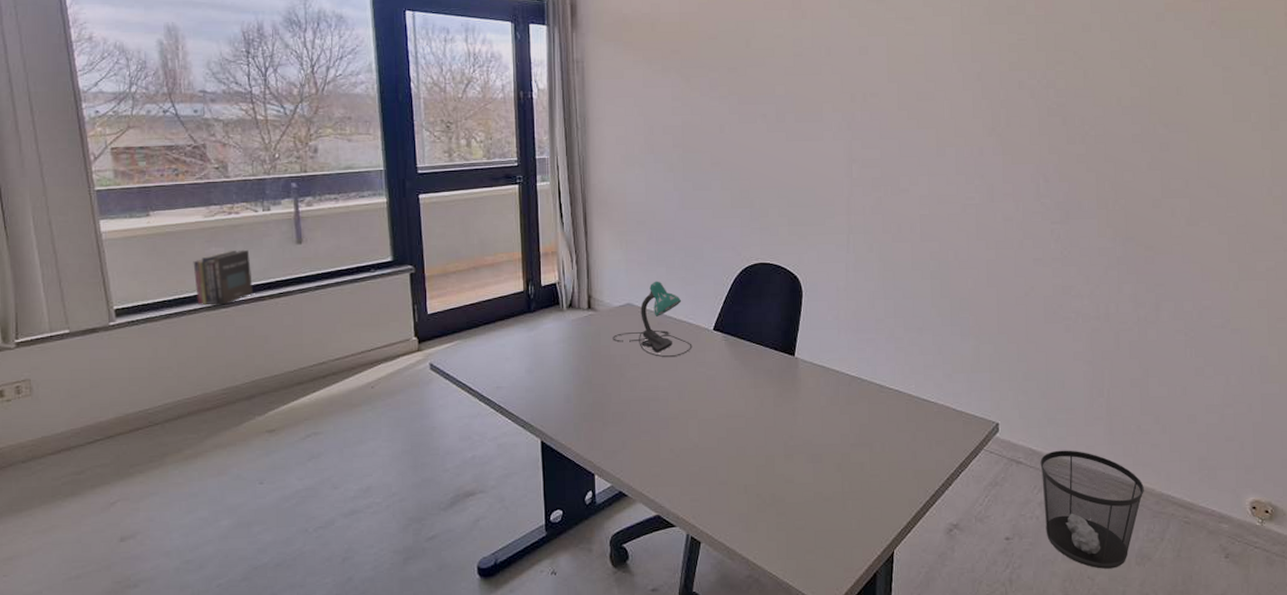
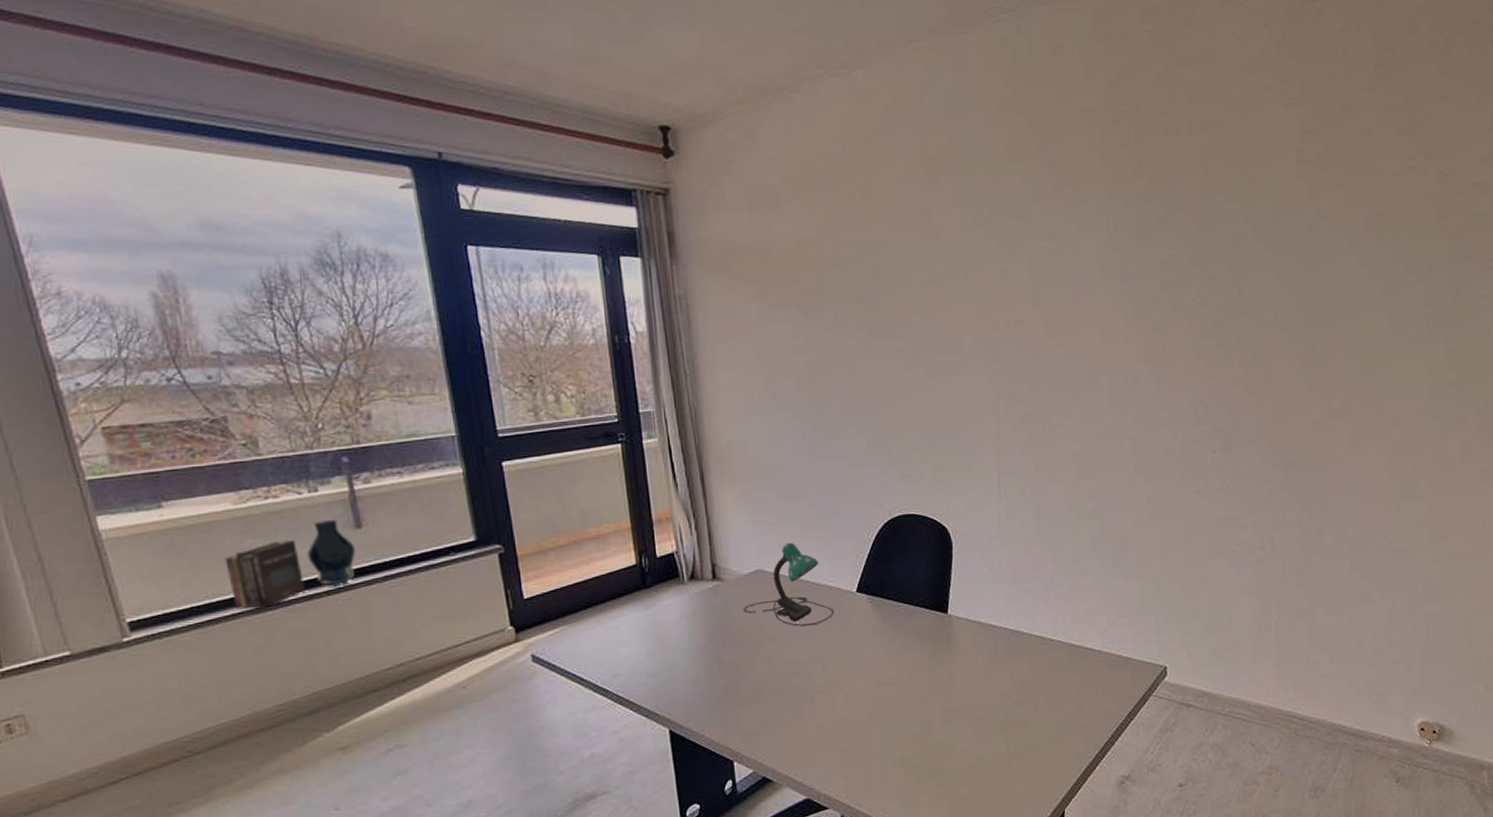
vase: none [257,235,296,292] -> present [307,520,356,587]
waste bin: present [1040,450,1144,569] -> none [1210,688,1315,807]

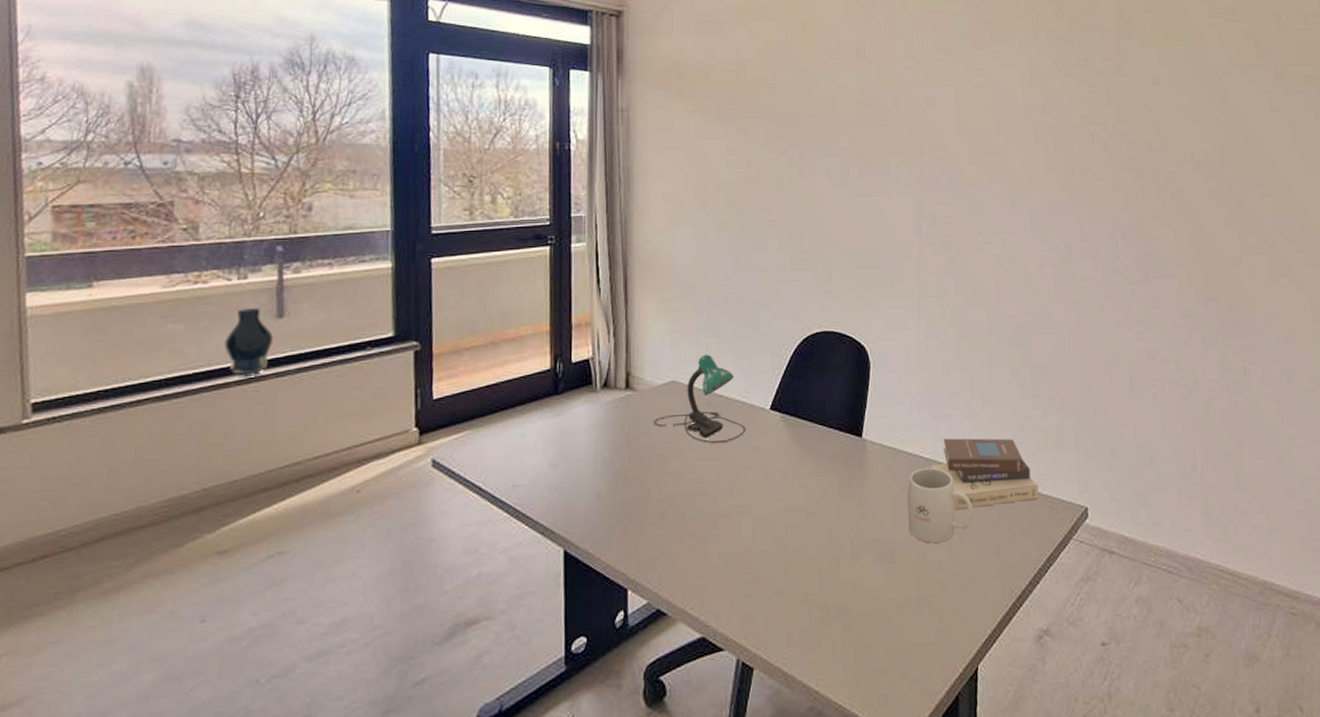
books: present [224,539,305,609] -> none [141,325,217,395]
mug: none [993,637,1058,706] -> present [907,467,973,543]
books: none [1015,607,1120,676] -> present [930,438,1039,510]

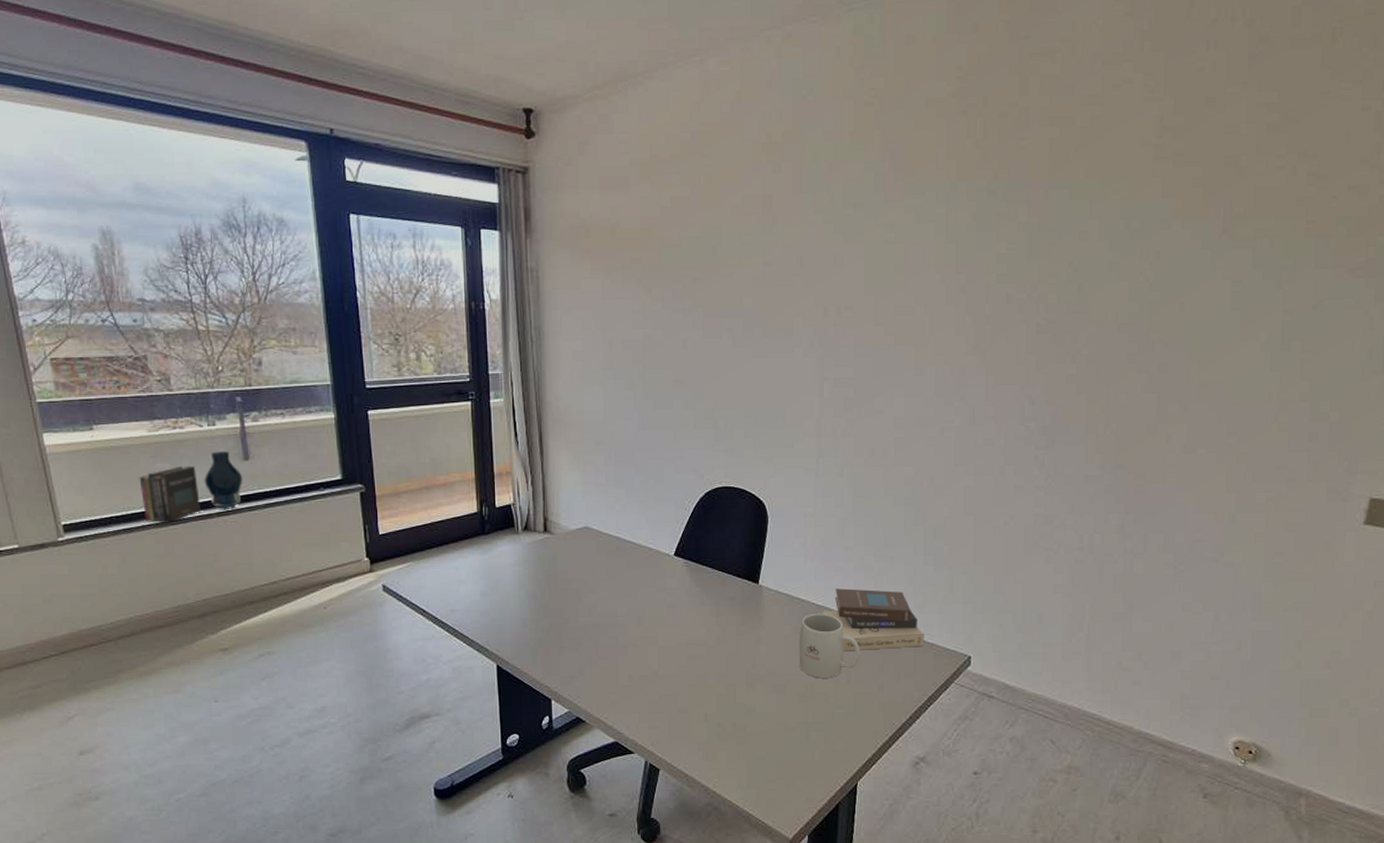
books: none [141,325,217,395] -> present [139,465,201,522]
desk lamp: present [654,354,746,444] -> none [569,504,652,583]

